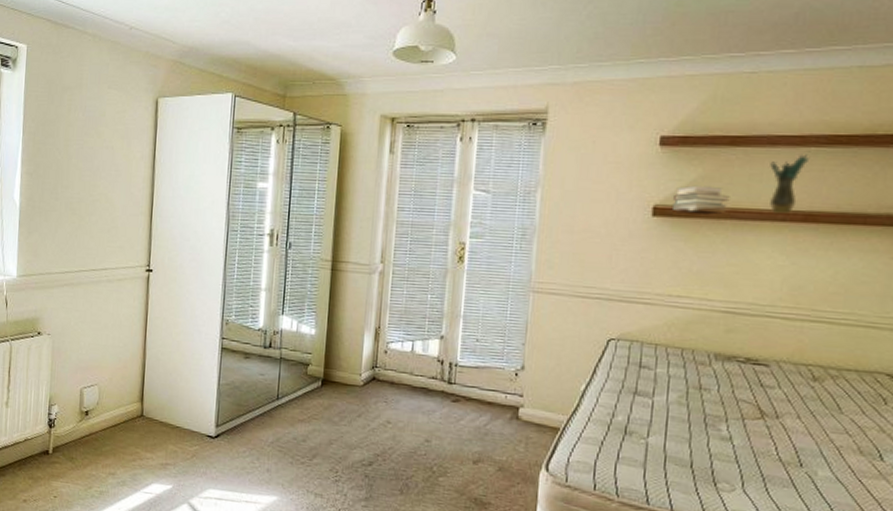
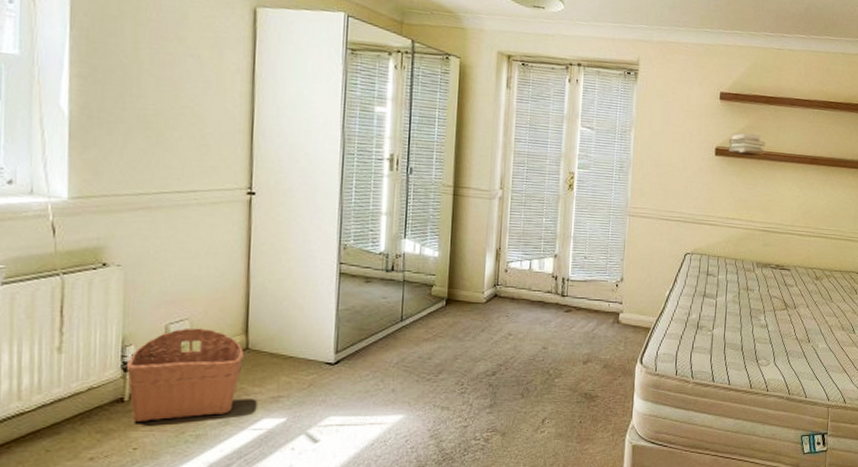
wicker basket: none [51,392,139,475] -> present [126,327,244,421]
vase: present [770,154,809,215] -> none [790,114,813,158]

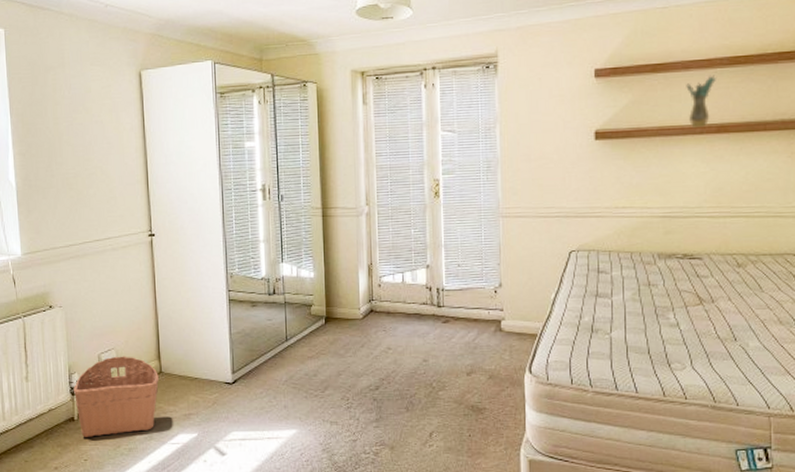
books: present [728,132,766,156] -> none [610,109,657,136]
vase: none [790,114,813,158] -> present [686,75,716,129]

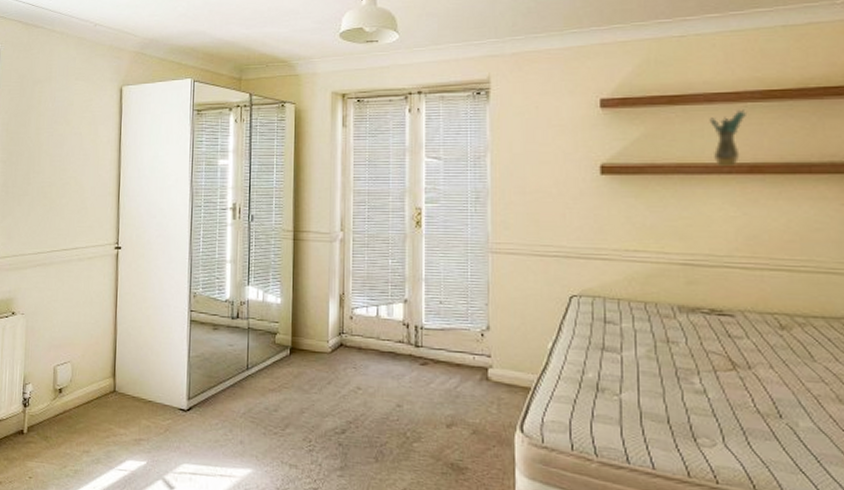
wicker basket: present [73,356,159,437] -> none [25,369,112,453]

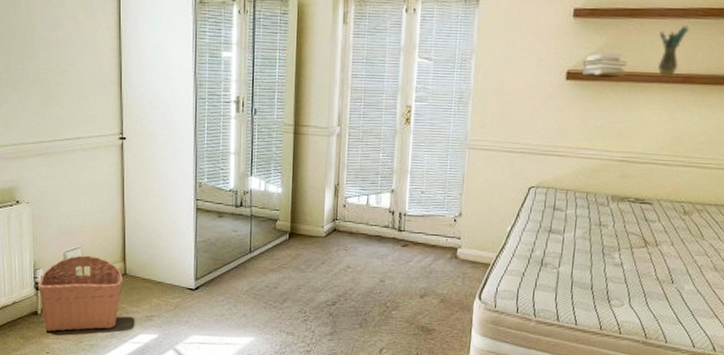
wicker basket: none [25,369,112,453] -> present [37,255,123,331]
books: none [618,143,674,171] -> present [581,52,628,78]

